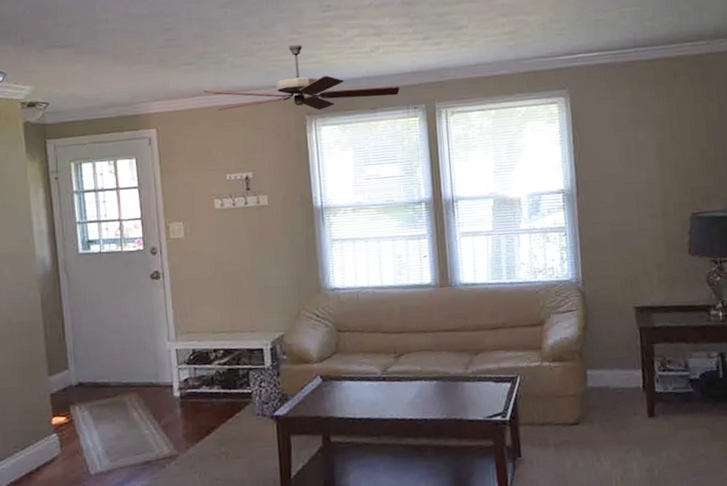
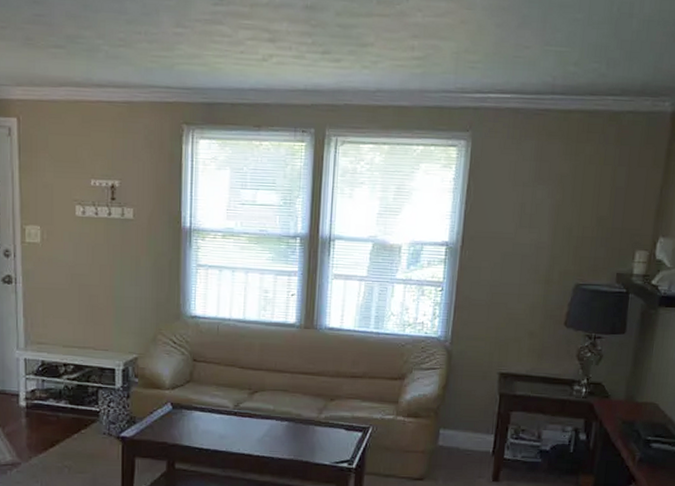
ceiling fan: present [204,44,400,110] -> none [73,39,289,120]

